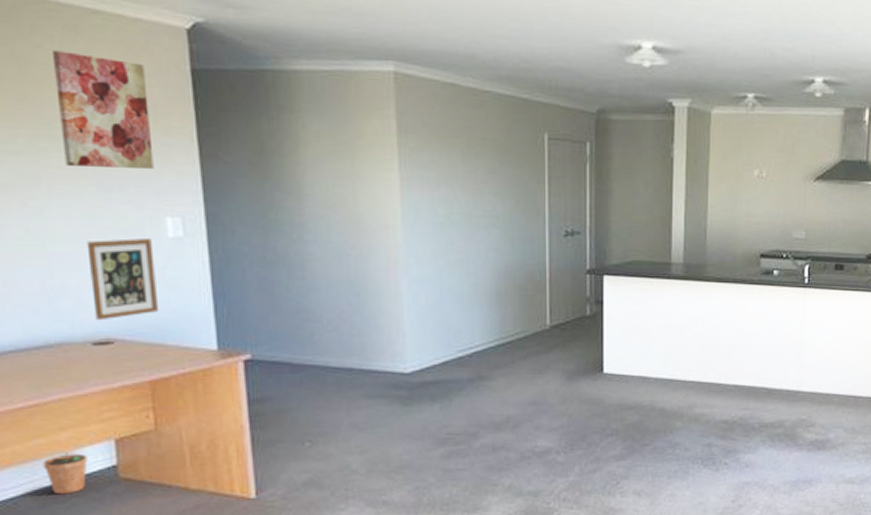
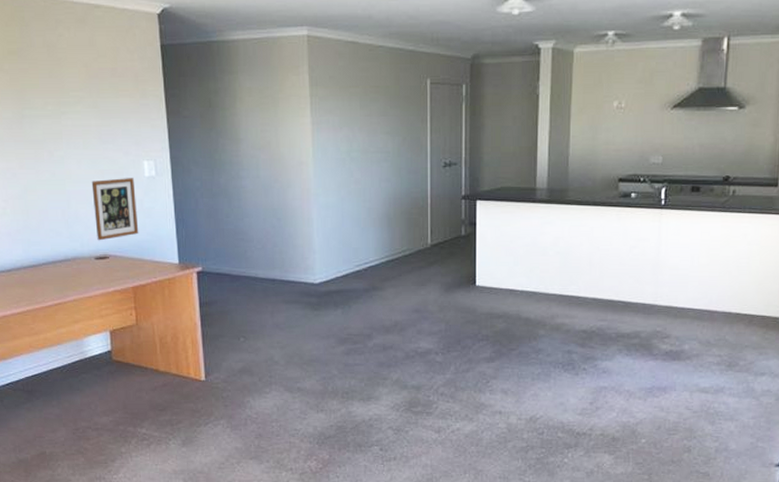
potted plant: present [42,452,88,495] -> none [63,339,92,371]
wall art: present [51,50,154,170] -> none [69,38,136,125]

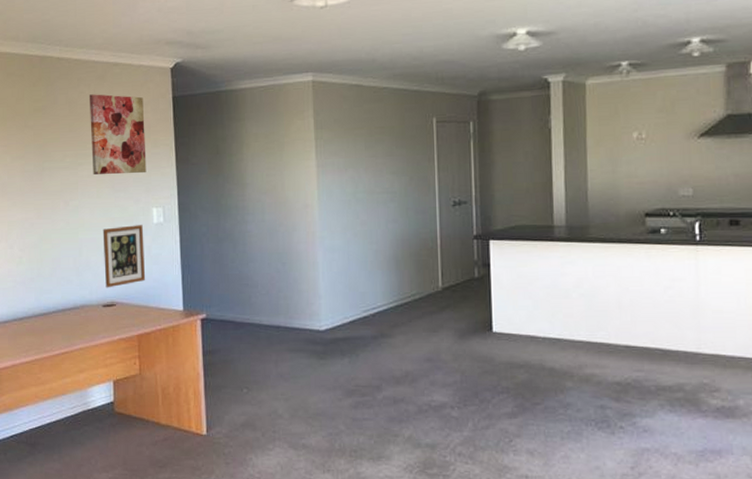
wall art: none [69,38,136,125] -> present [89,94,147,174]

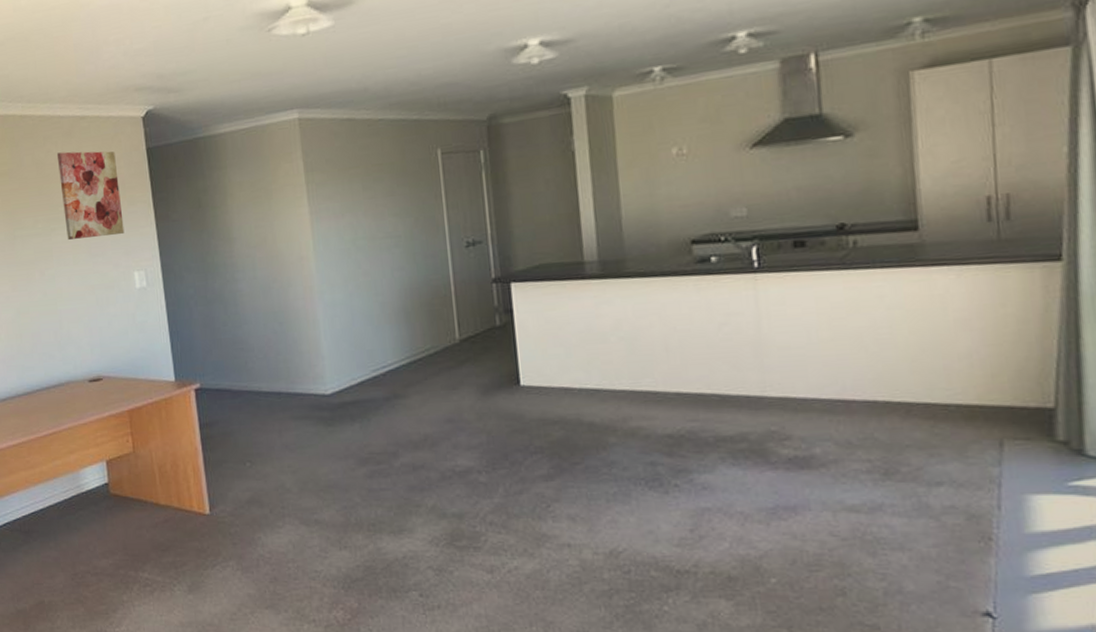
picture frame: present [102,225,146,288] -> none [82,291,133,362]

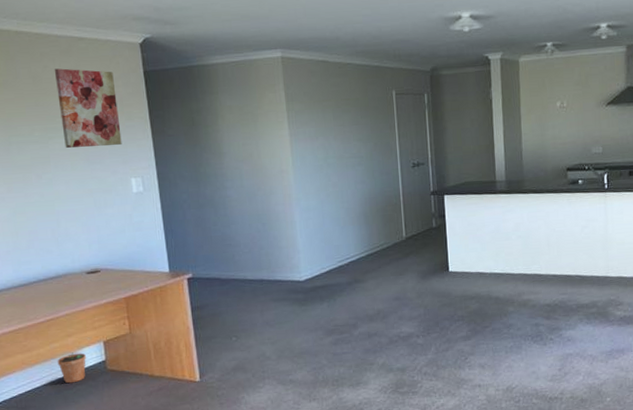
potted plant: none [59,472,89,508] -> present [57,352,86,384]

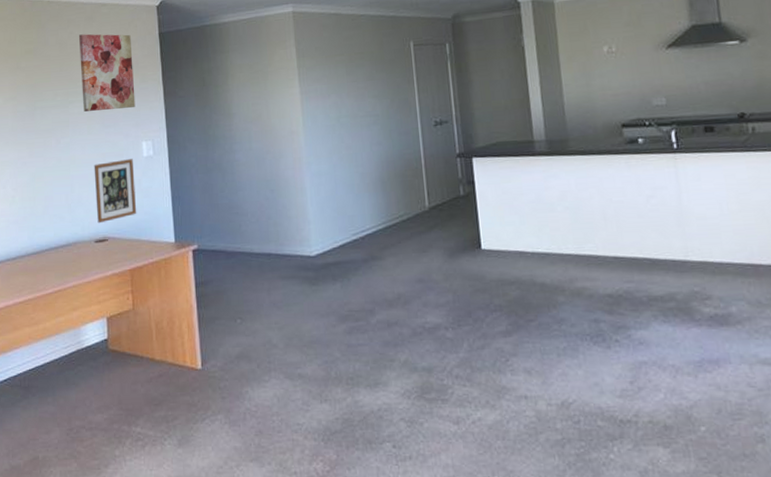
potted plant: present [57,352,86,384] -> none [61,328,89,363]
picture frame: none [80,195,129,256] -> present [94,159,137,224]

